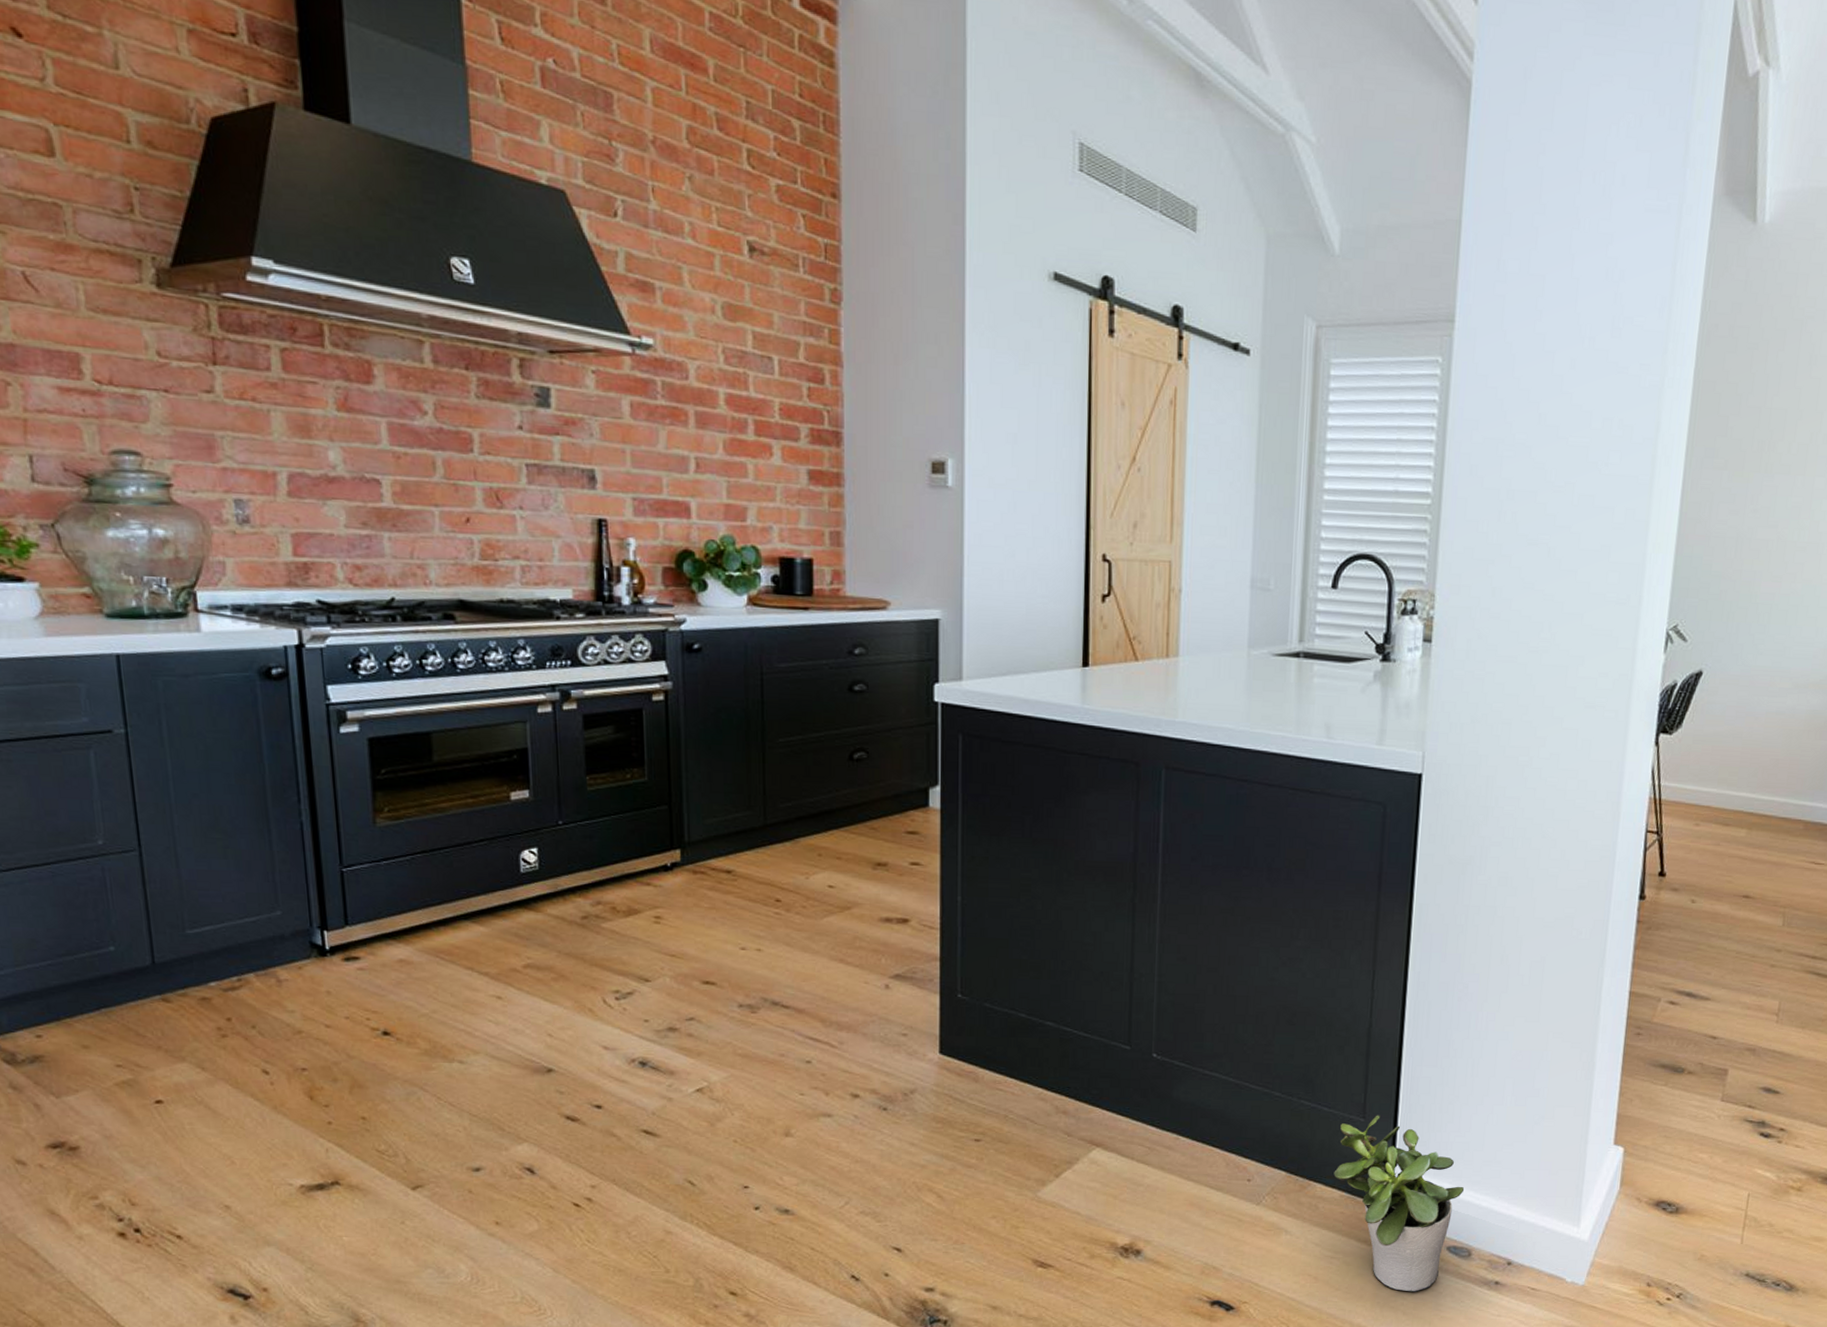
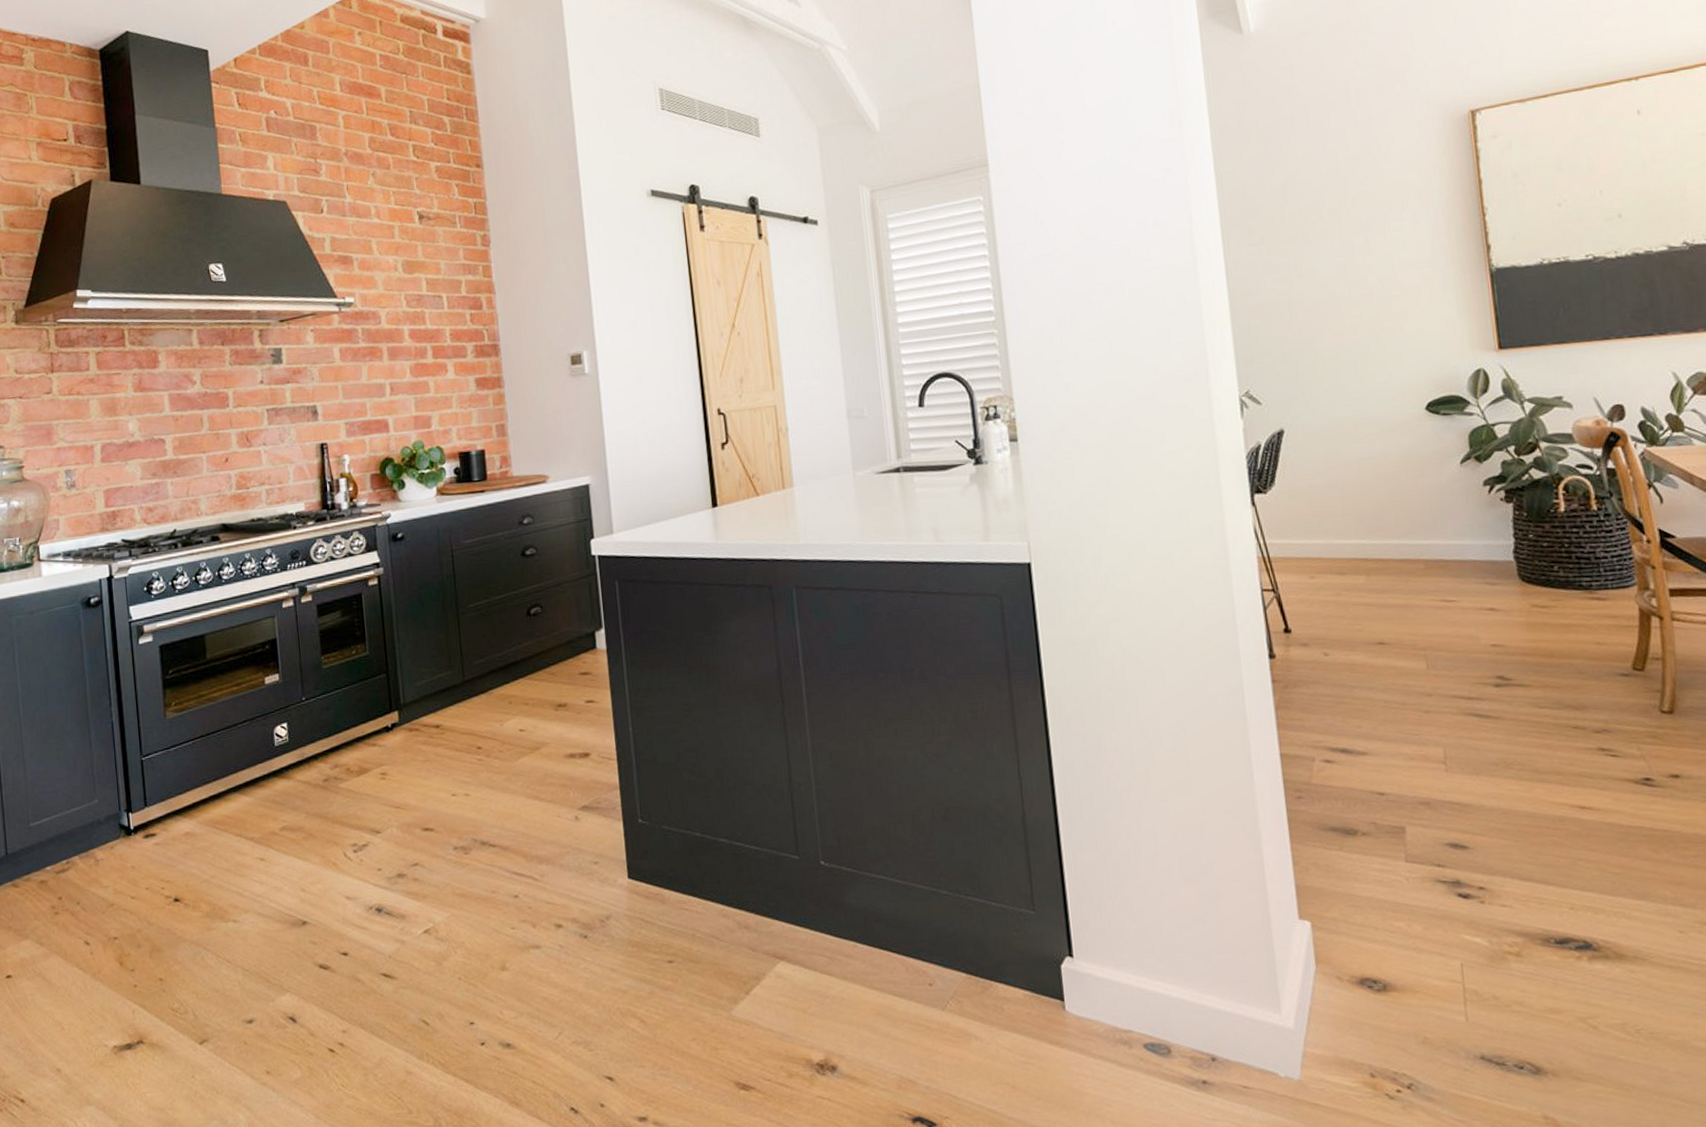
potted plant: present [1333,1115,1465,1293] -> none [1012,906,1150,1098]

